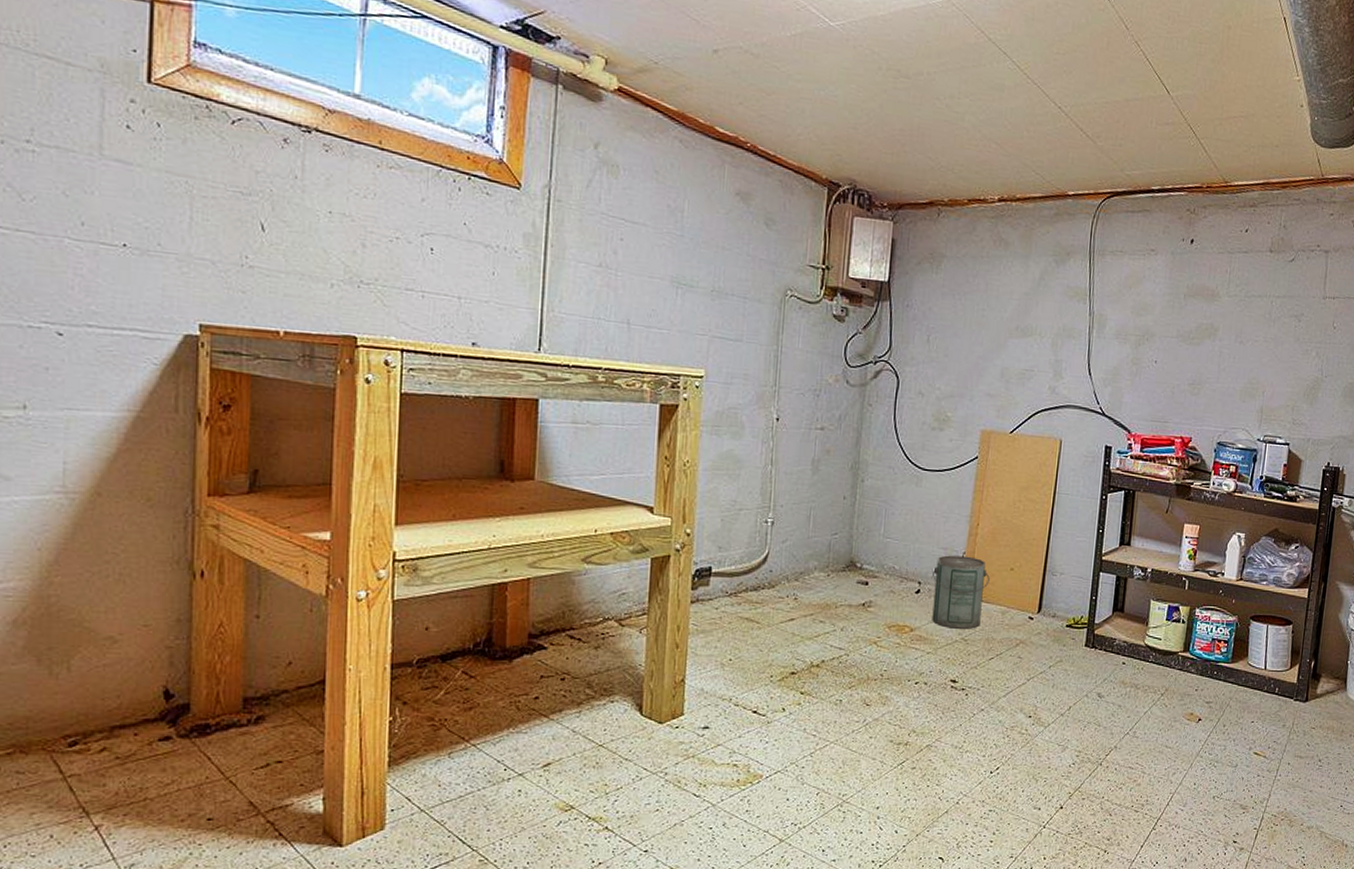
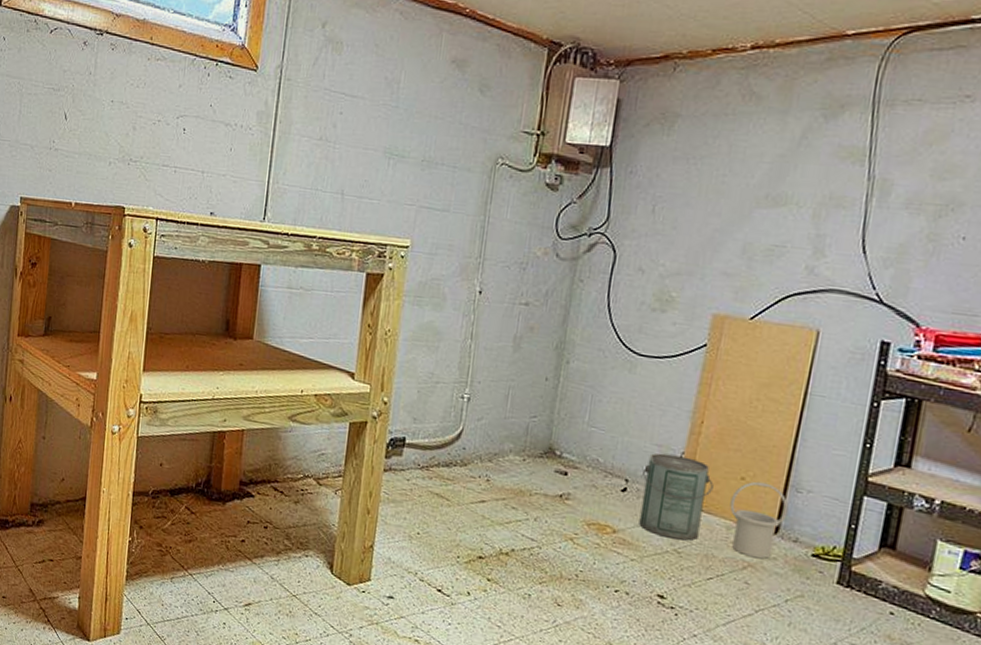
bucket: none [1003,570,1047,636] -> present [730,481,789,560]

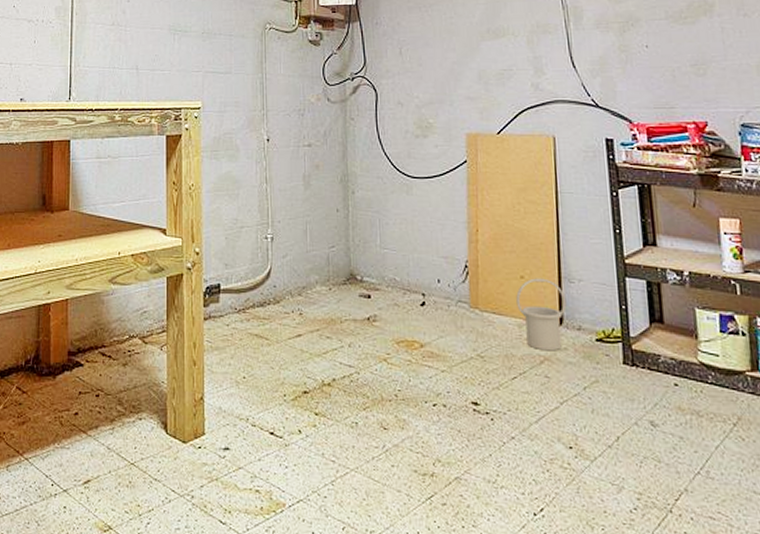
paint can: present [639,453,714,541] -> none [436,264,499,345]

